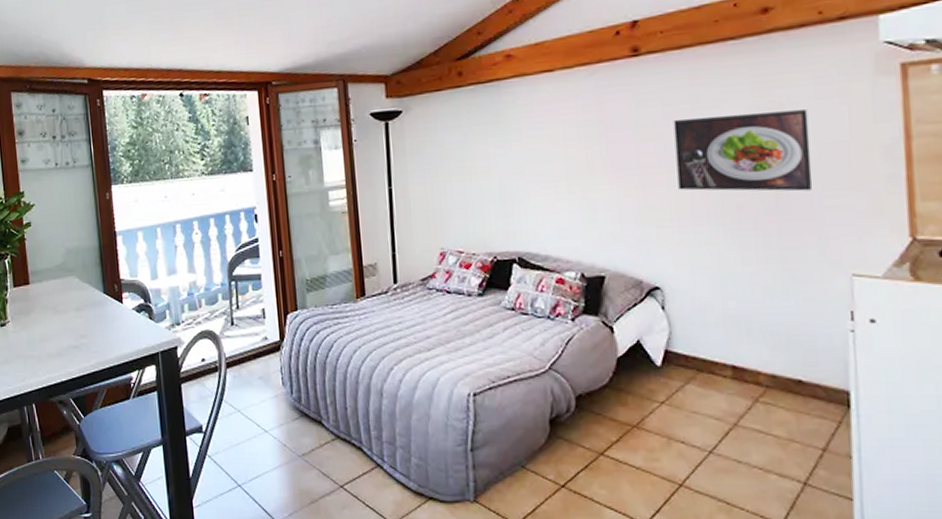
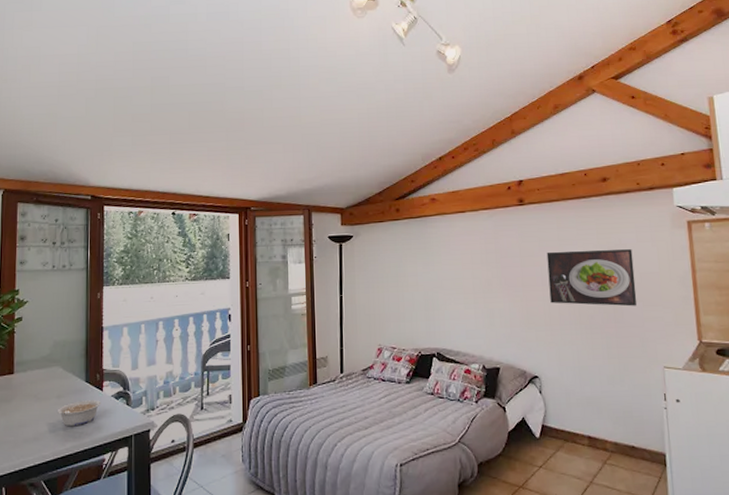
legume: none [77,313,123,342] -> present [56,400,101,427]

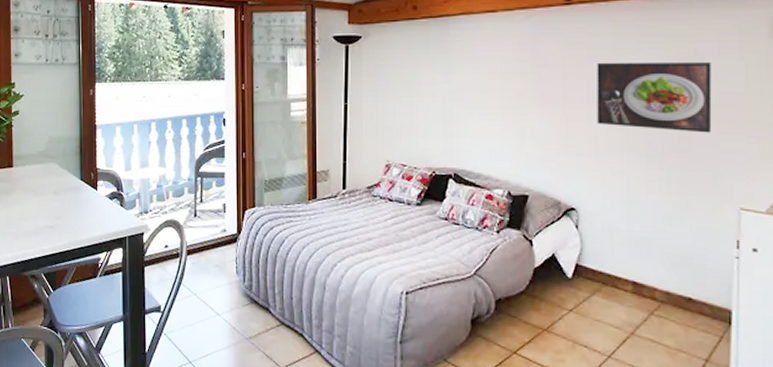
legume: present [56,400,101,427] -> none [54,198,96,224]

